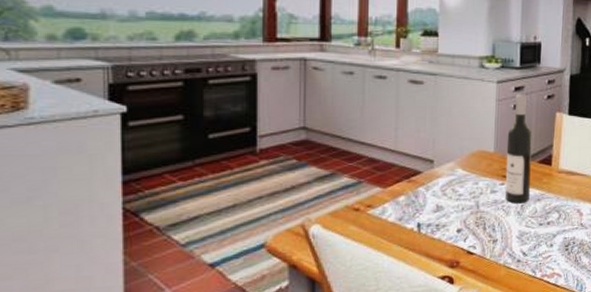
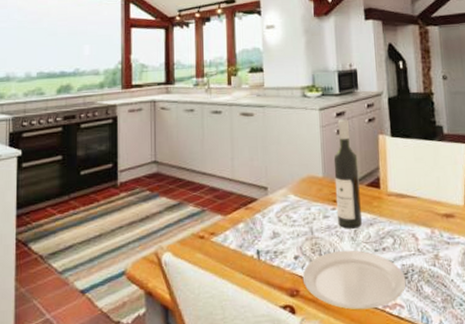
plate: none [464,223,566,279] -> present [302,250,406,310]

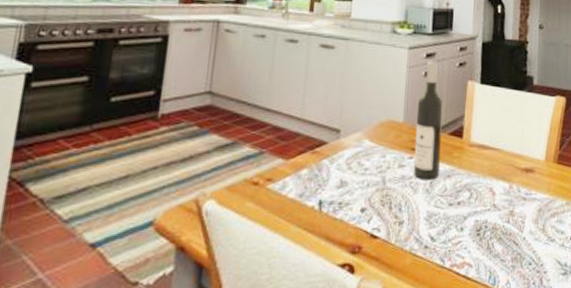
plate: present [302,250,406,310] -> none [367,203,478,269]

